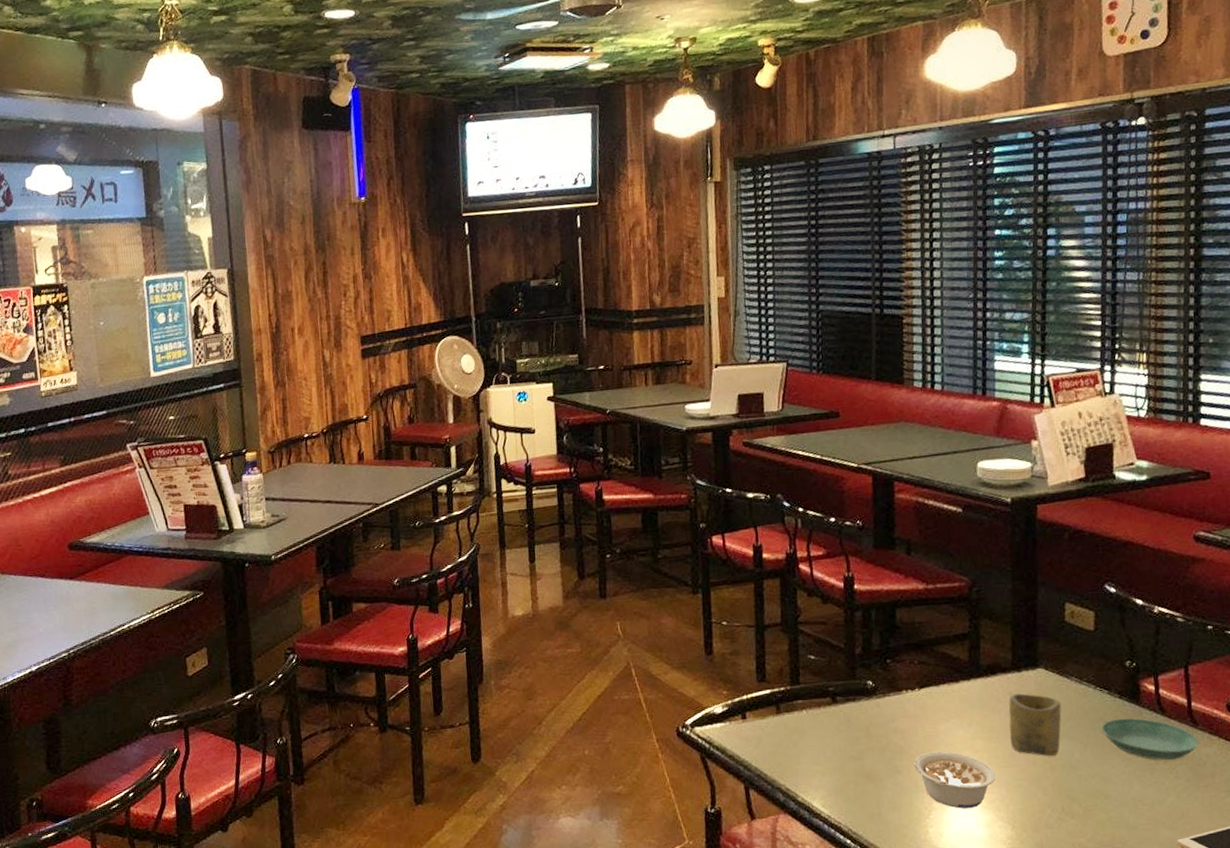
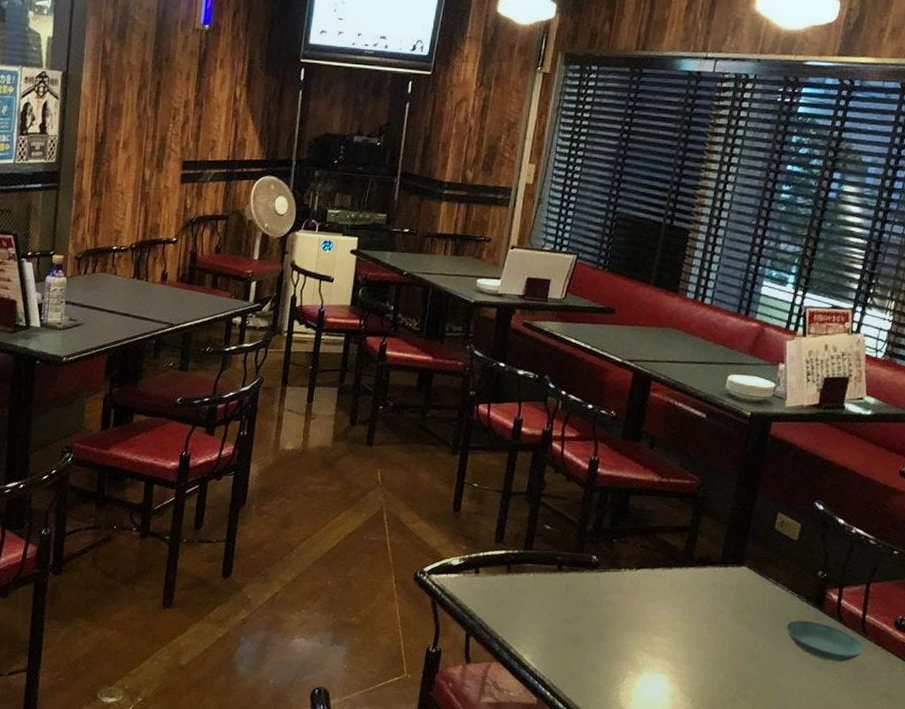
legume: present [913,751,996,809] -> none [618,625,687,679]
cup: present [1009,693,1062,757] -> none [705,585,756,645]

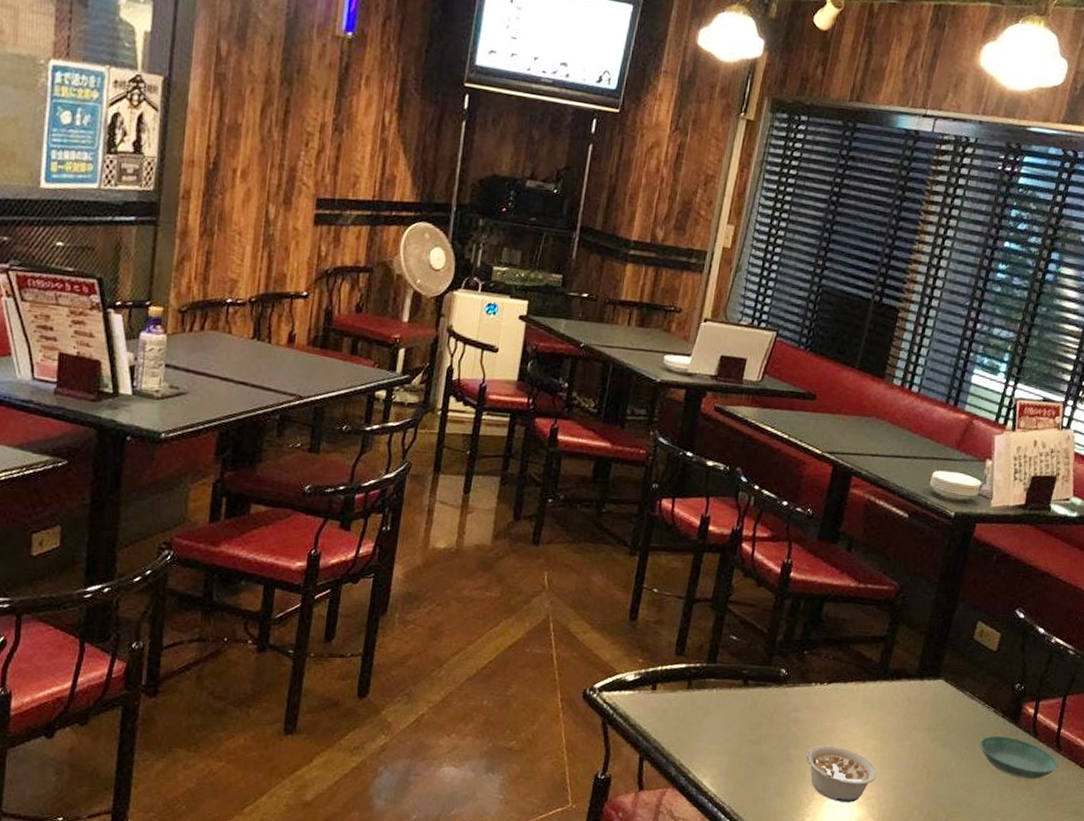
legume: none [618,625,687,679] -> present [806,745,878,802]

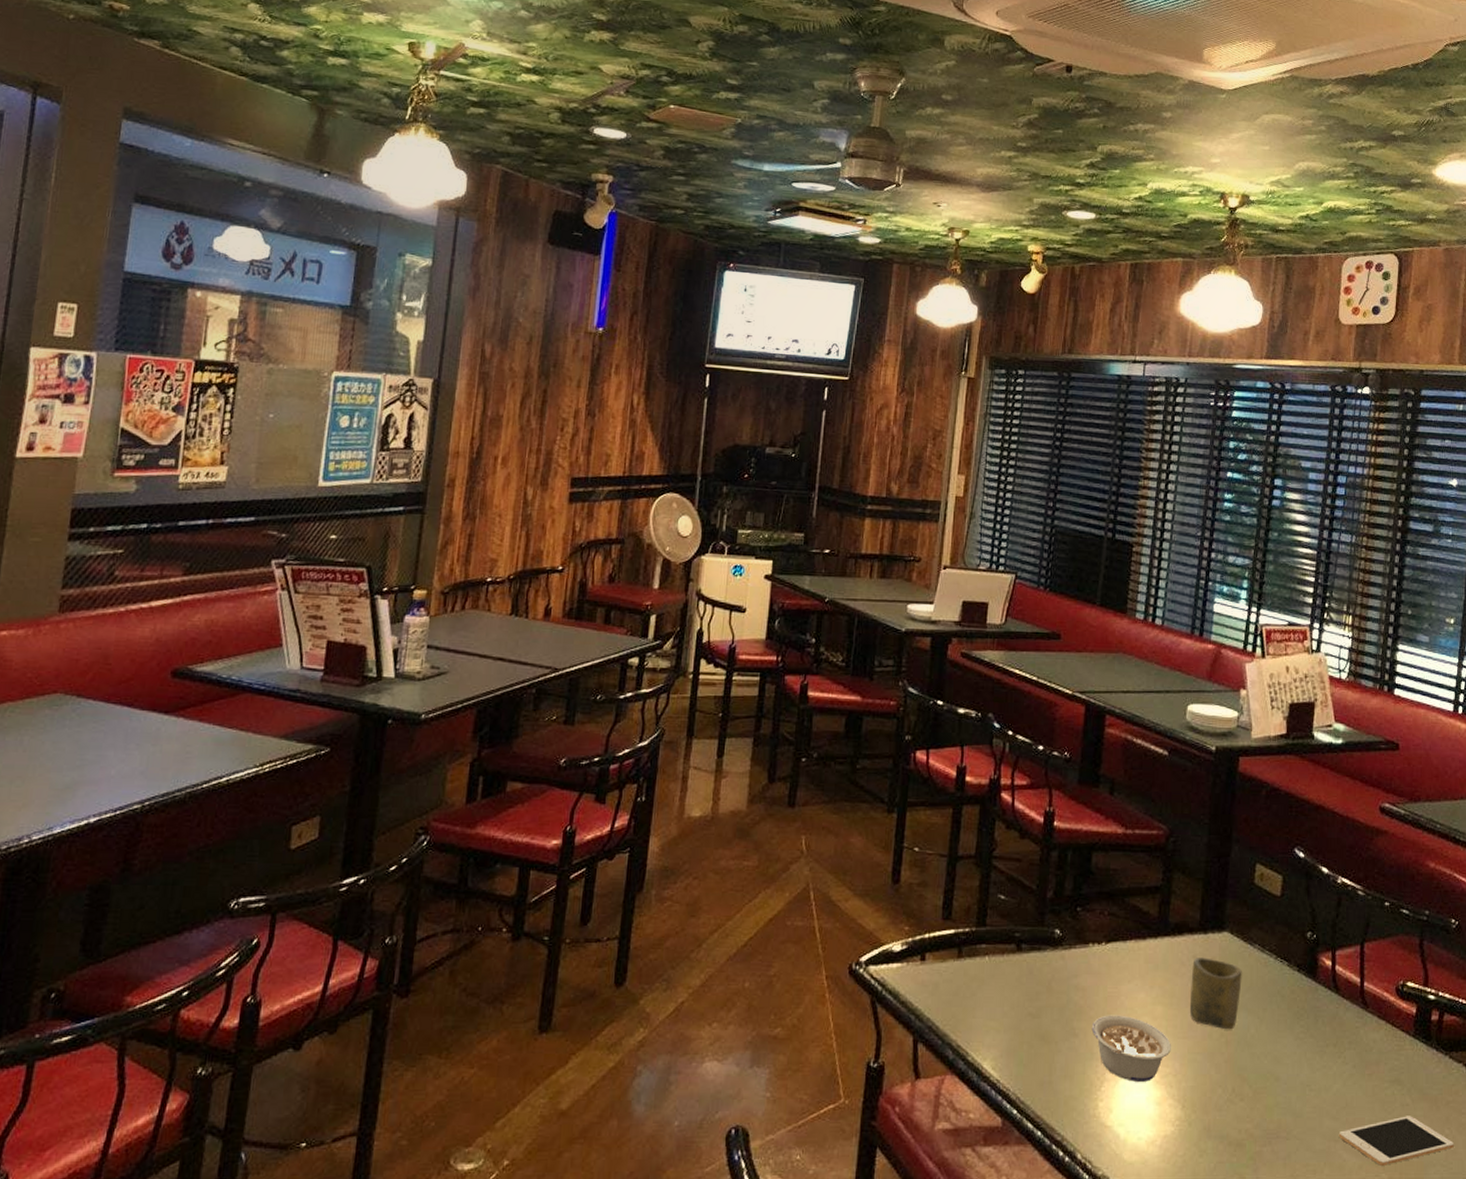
cup: none [898,700,951,763] -> present [1189,957,1242,1030]
saucer: present [979,735,1059,779] -> none [1277,993,1368,1044]

